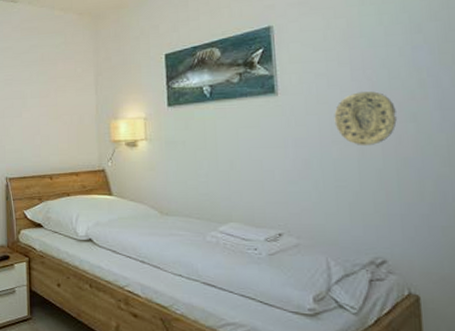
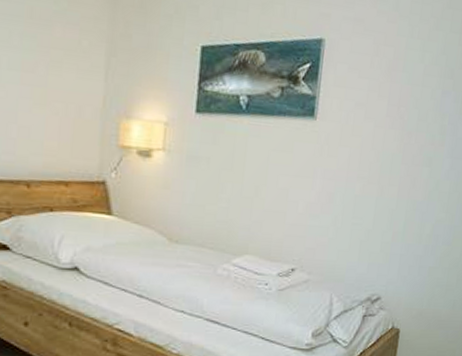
decorative plate: present [334,91,397,147] -> none [363,129,417,186]

